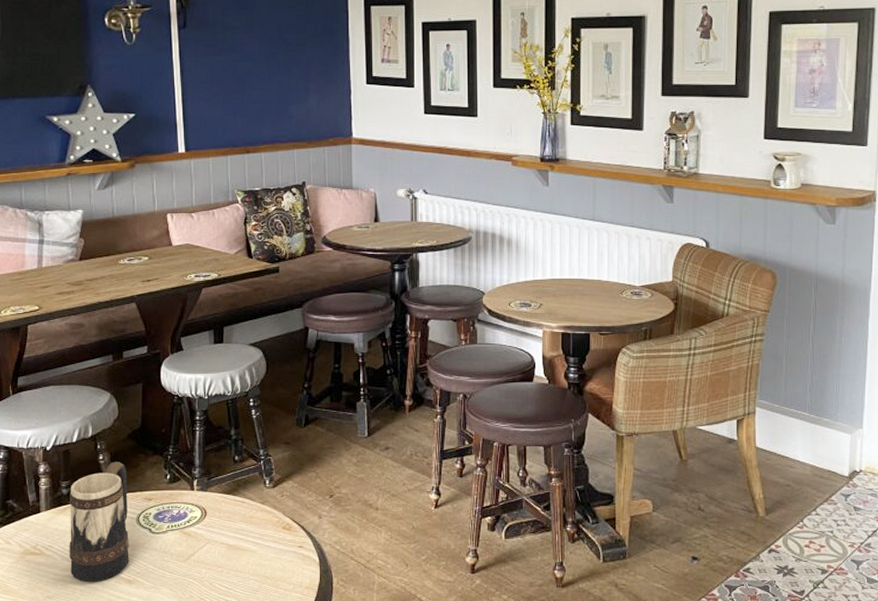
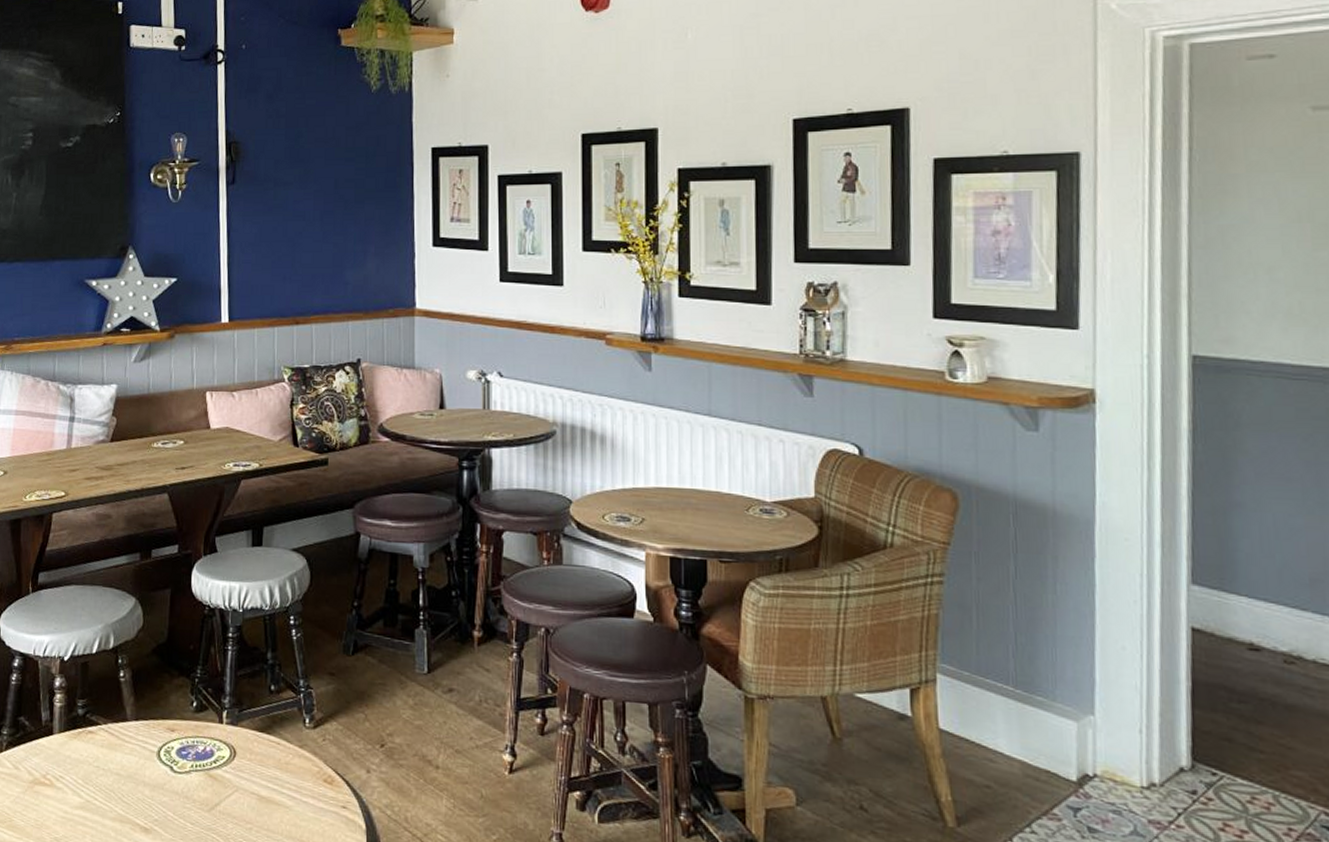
beer mug: present [69,461,129,582] -> none [81,680,150,827]

